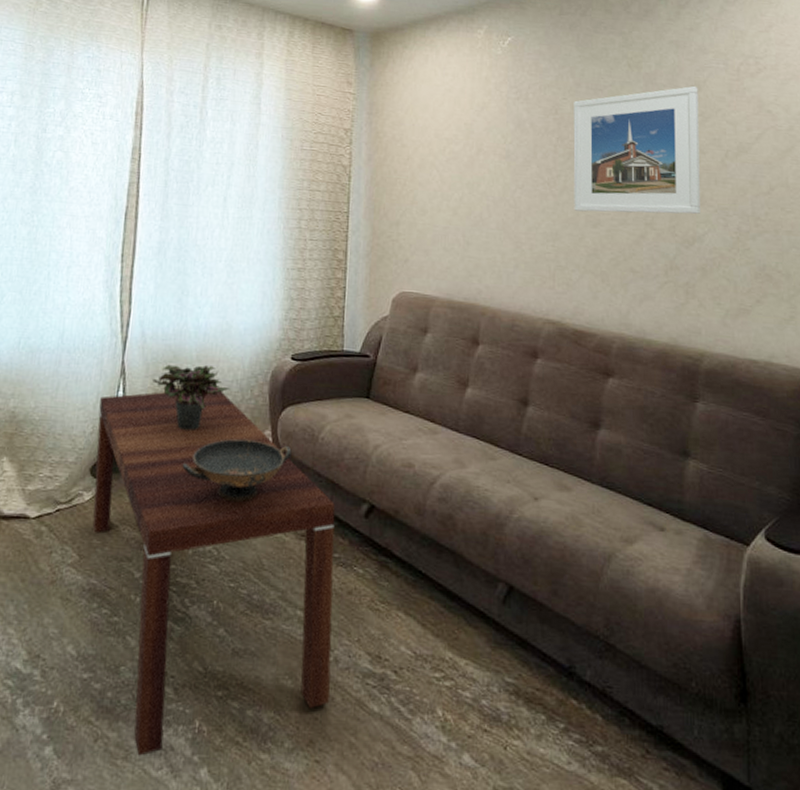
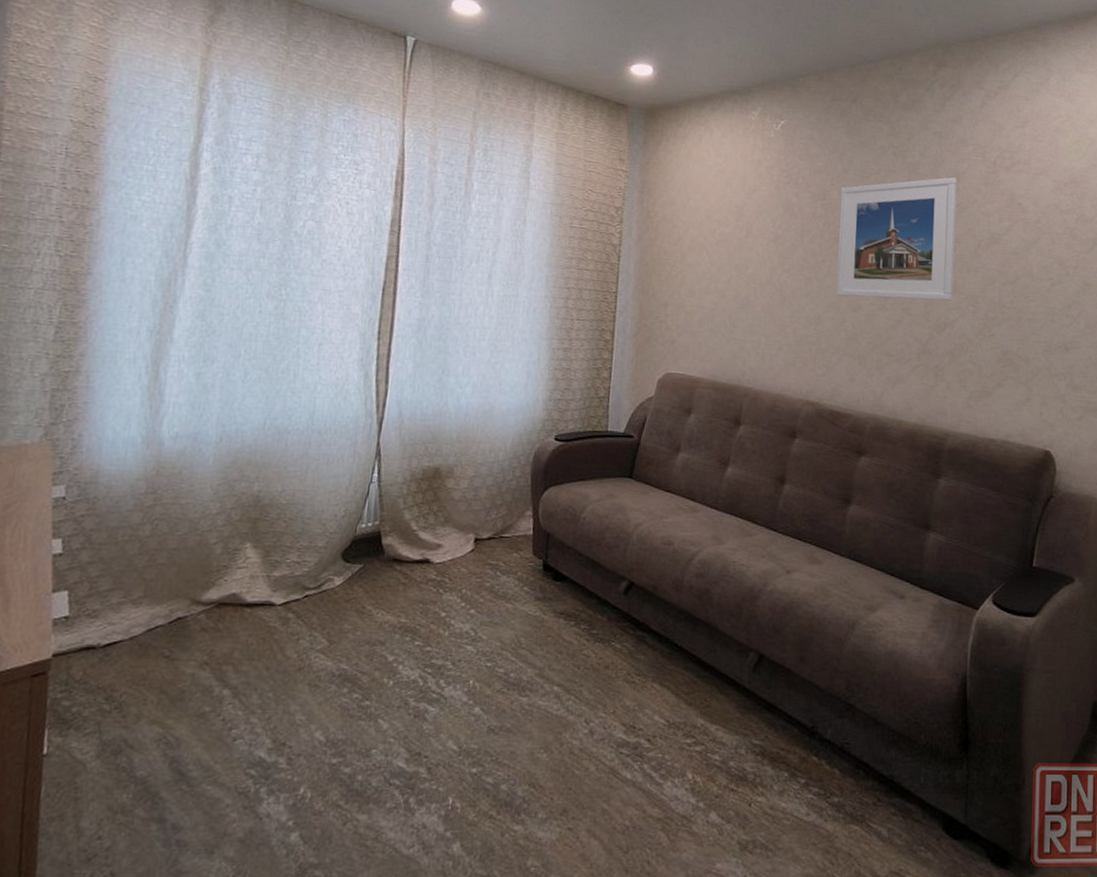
coffee table: present [92,390,335,756] -> none [343,472,595,836]
potted plant: present [152,364,231,431] -> none [410,445,492,513]
decorative bowl: present [182,438,292,503] -> none [439,519,553,583]

